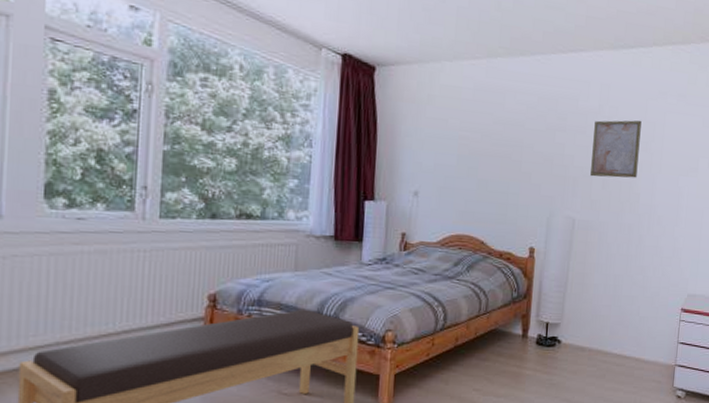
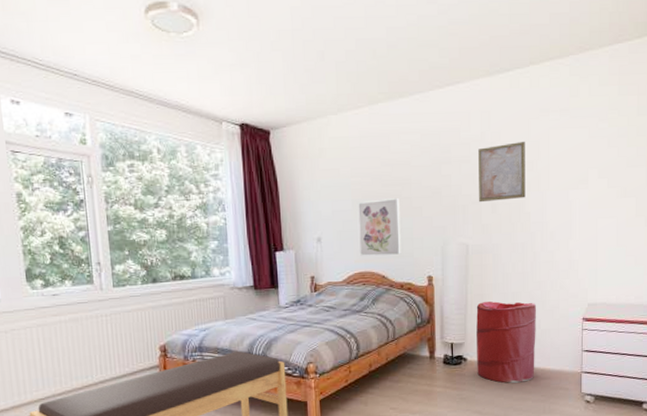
wall art: none [459,158,509,221] -> present [358,197,401,256]
laundry hamper: none [570,281,637,371] -> present [476,301,536,383]

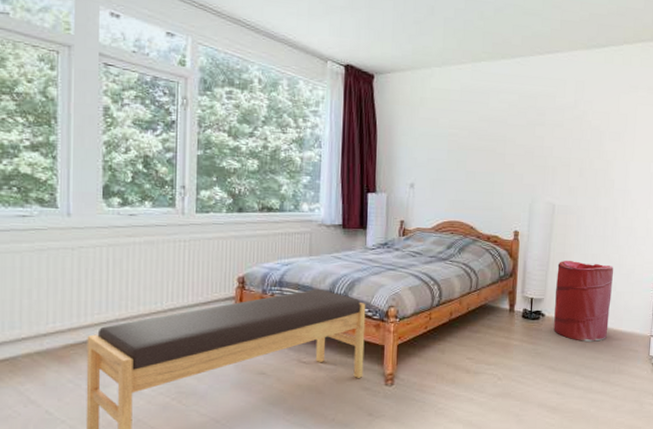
wall art: present [358,197,401,256] -> none [451,152,494,207]
wall art: present [478,141,526,203] -> none [568,112,615,166]

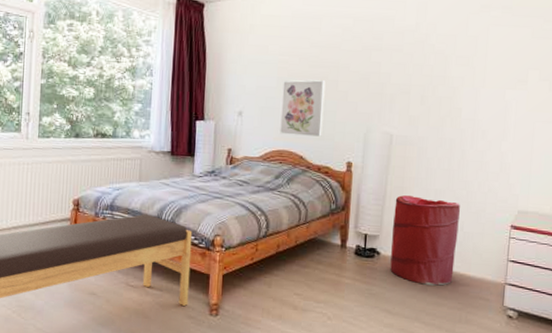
wall art: none [451,152,494,207] -> present [280,79,326,137]

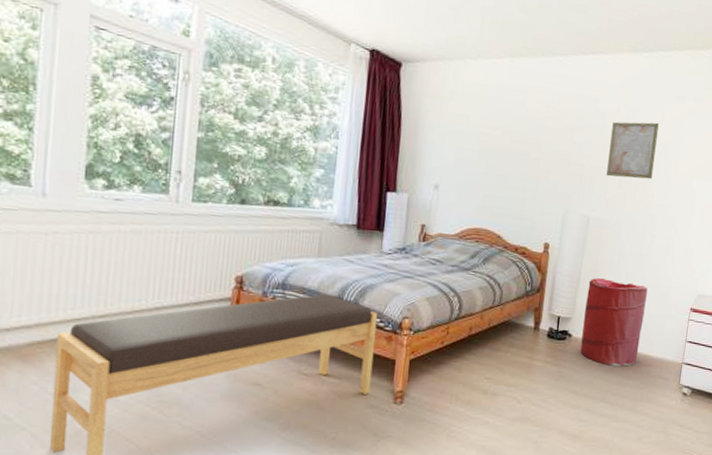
wall art: present [280,79,326,137] -> none [478,154,527,216]
wall art: none [408,35,462,93] -> present [606,122,659,180]

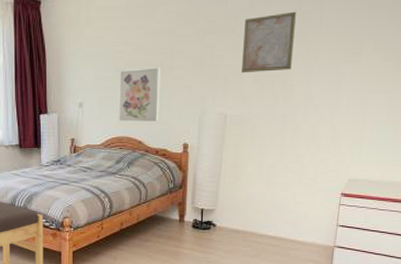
wall art: none [478,154,527,216] -> present [119,66,161,122]
laundry hamper: present [580,278,648,367] -> none [225,171,292,251]

